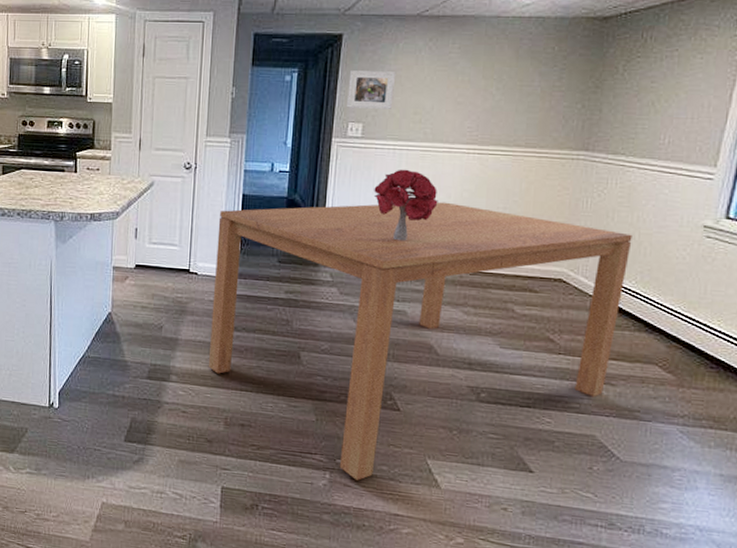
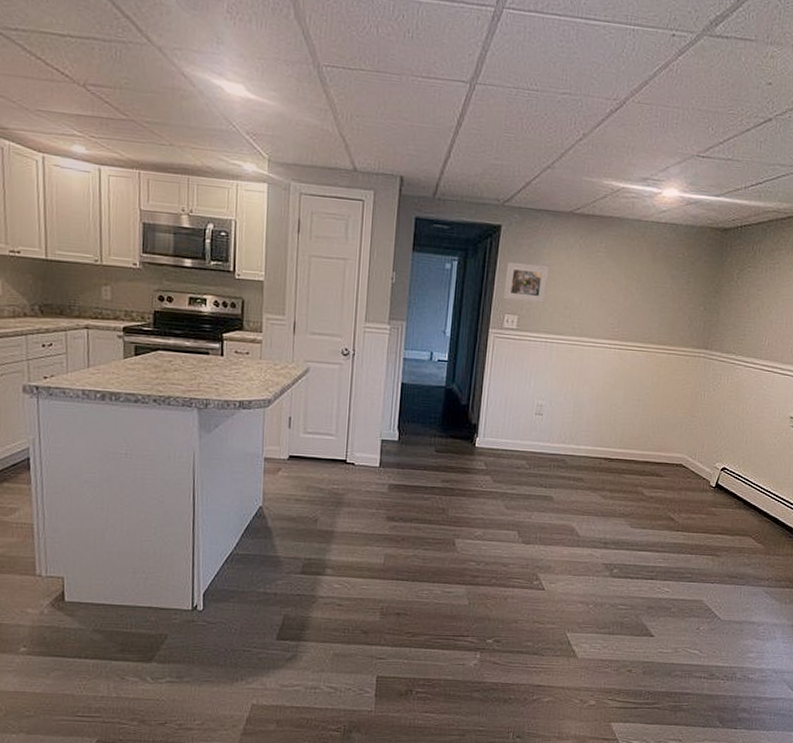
dining table: present [208,202,633,480] -> none [364,393,738,657]
bouquet: present [373,169,438,241] -> none [526,361,583,431]

